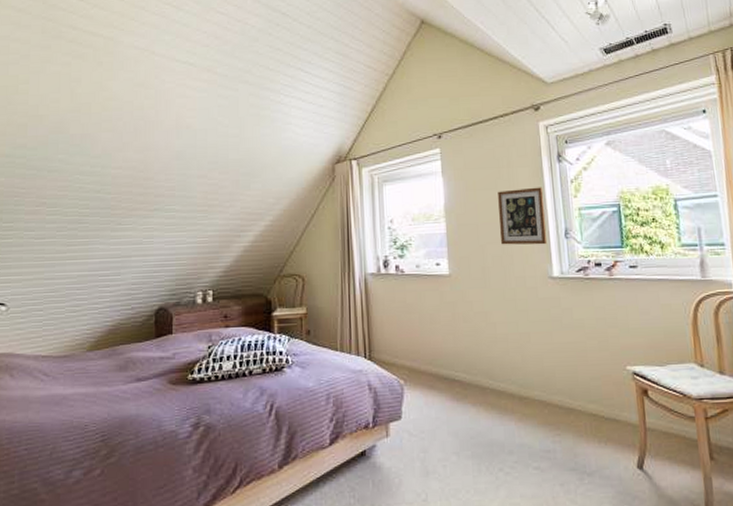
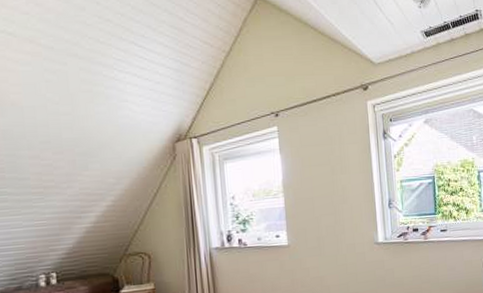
picture frame: present [498,187,547,245] -> none [331,162,373,216]

